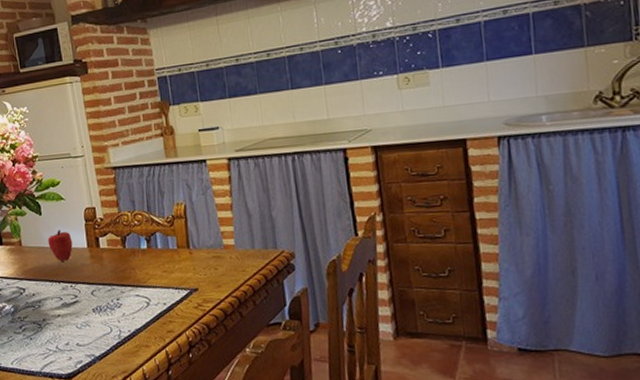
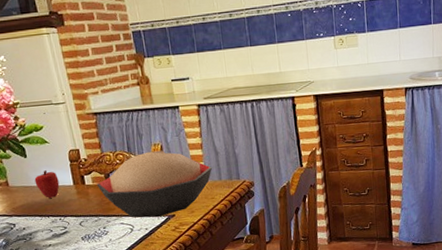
decorative bowl: none [112,210,244,291] -> present [97,150,213,218]

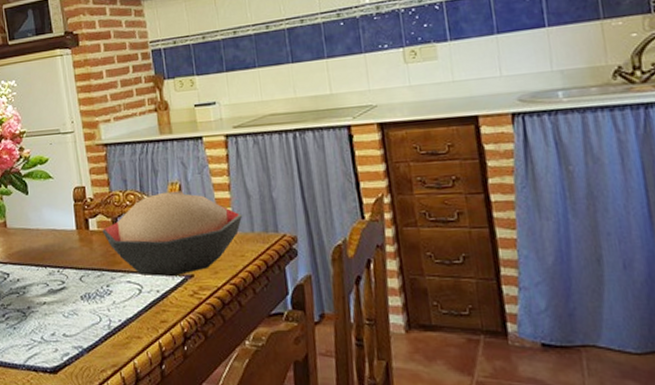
apple: present [34,170,60,198] -> none [34,210,61,244]

